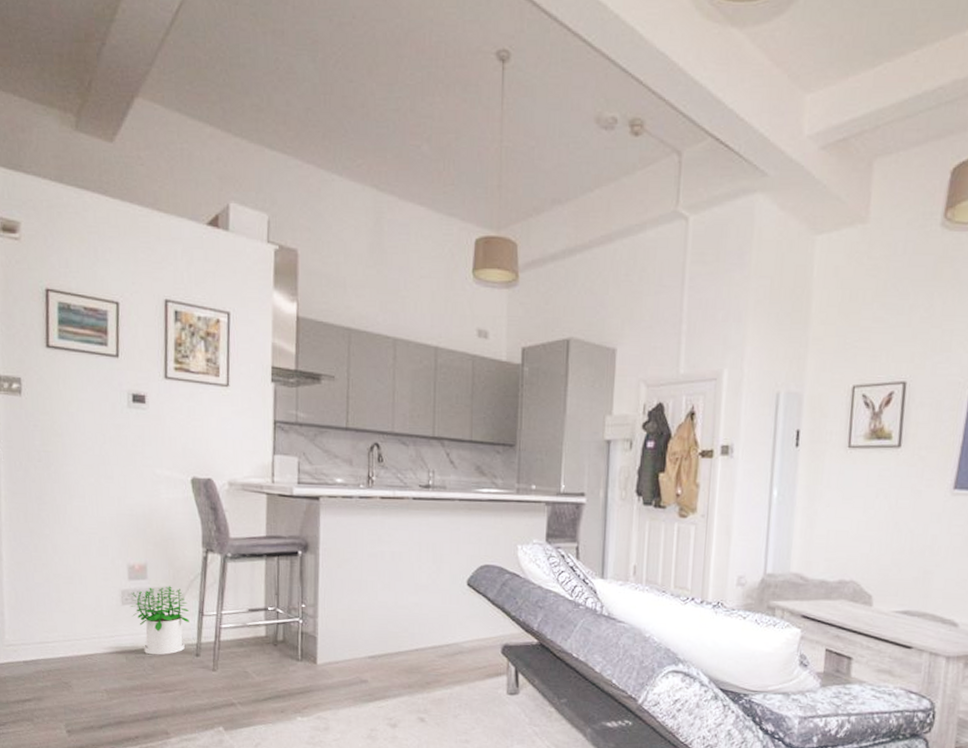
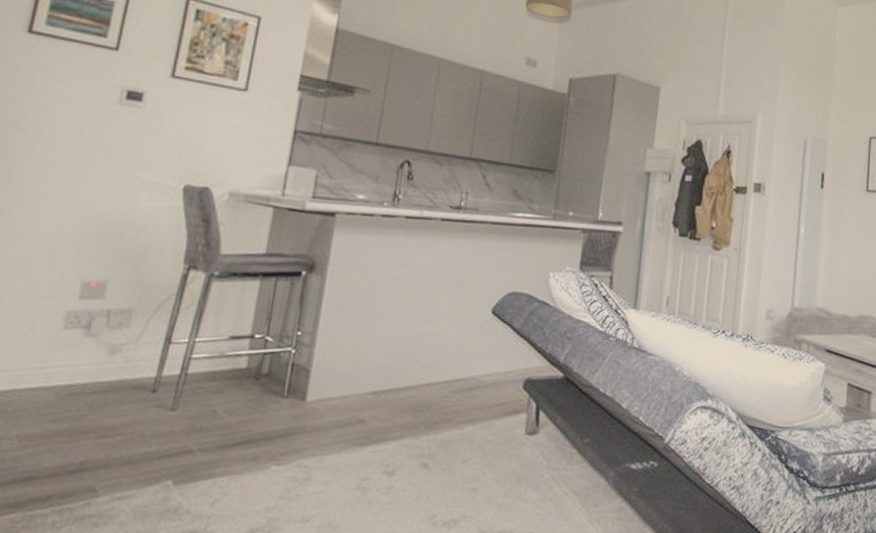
potted plant: present [131,586,189,655] -> none [75,307,153,391]

